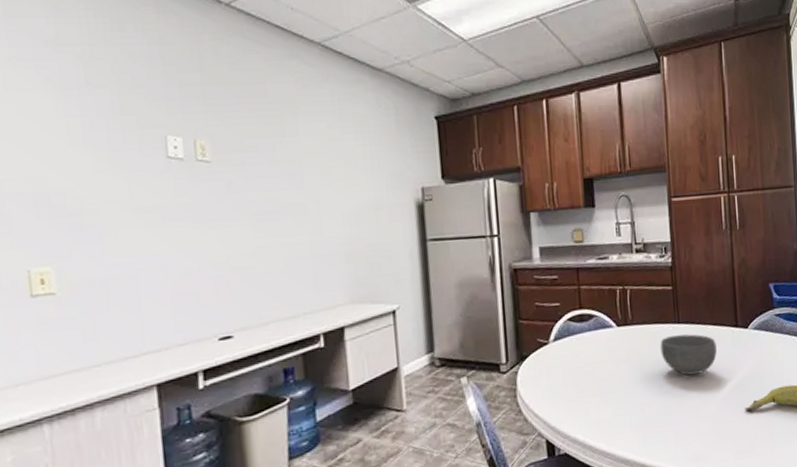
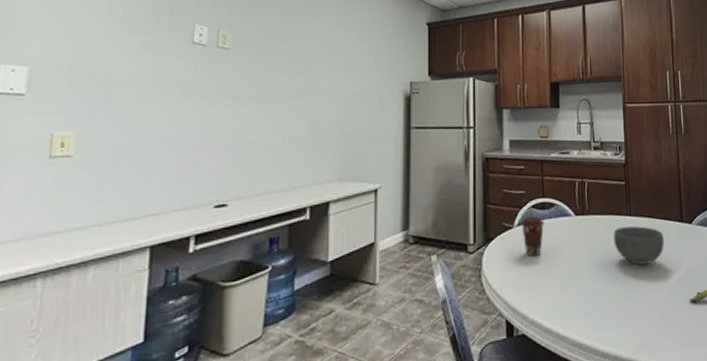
coffee cup: none [557,330,584,373] -> present [521,217,545,257]

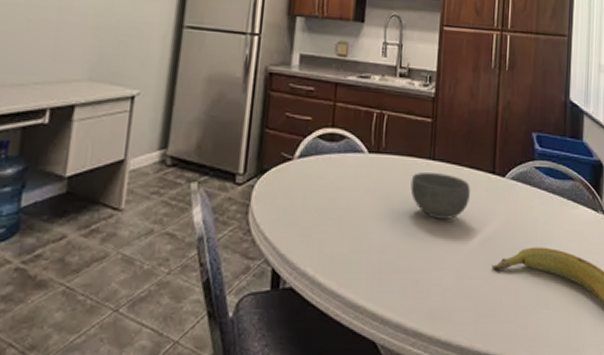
coffee cup: present [521,217,545,257] -> none [303,149,332,197]

